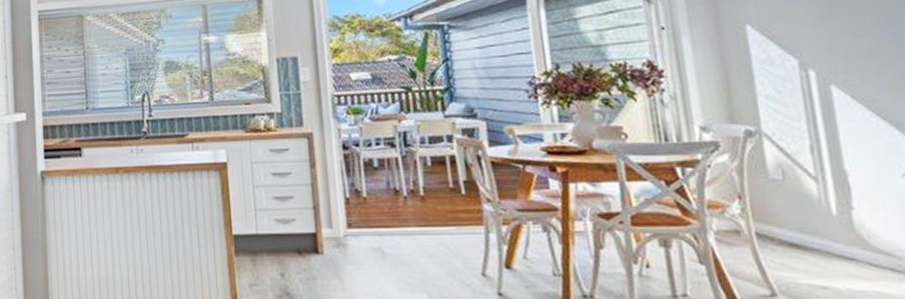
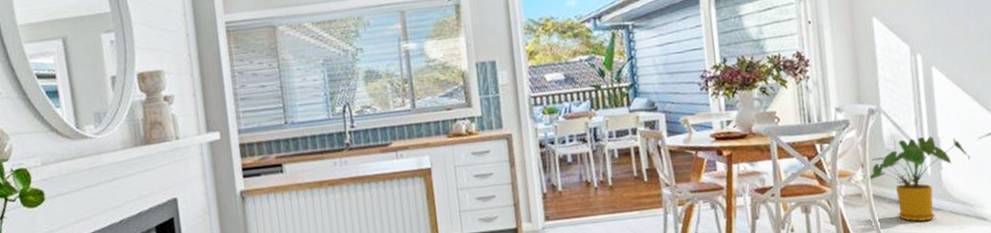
house plant: none [748,168,894,271] -> present [868,136,971,222]

